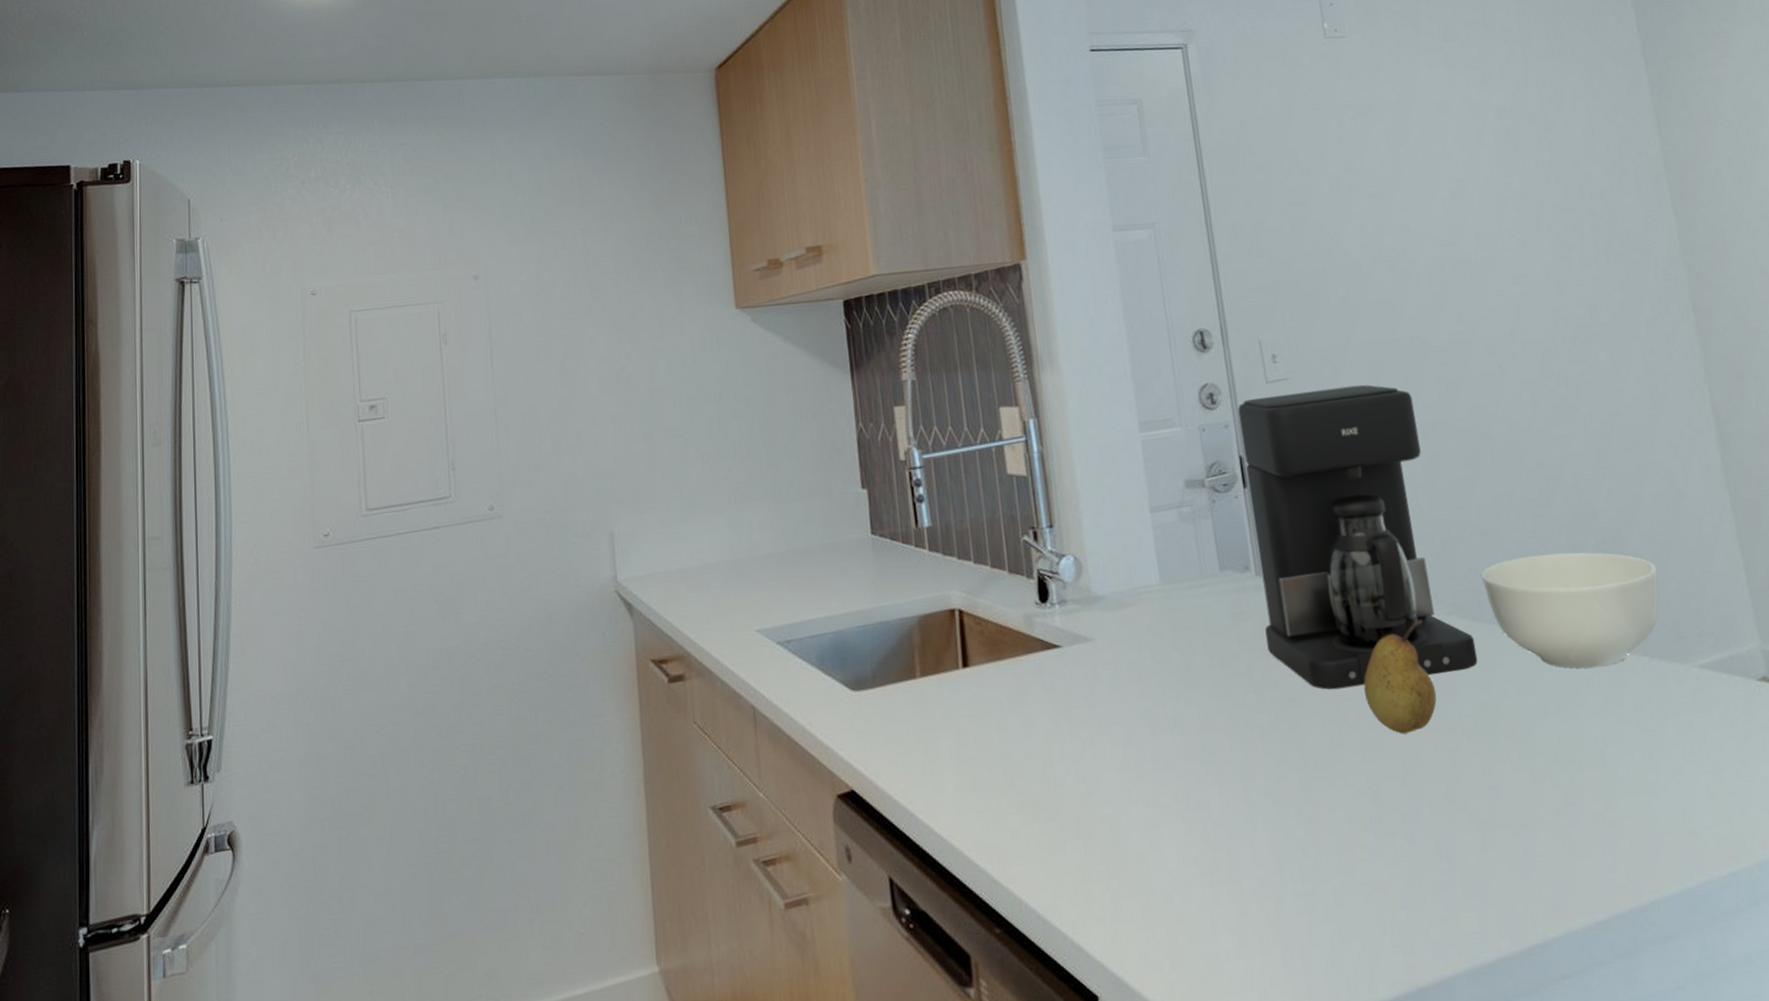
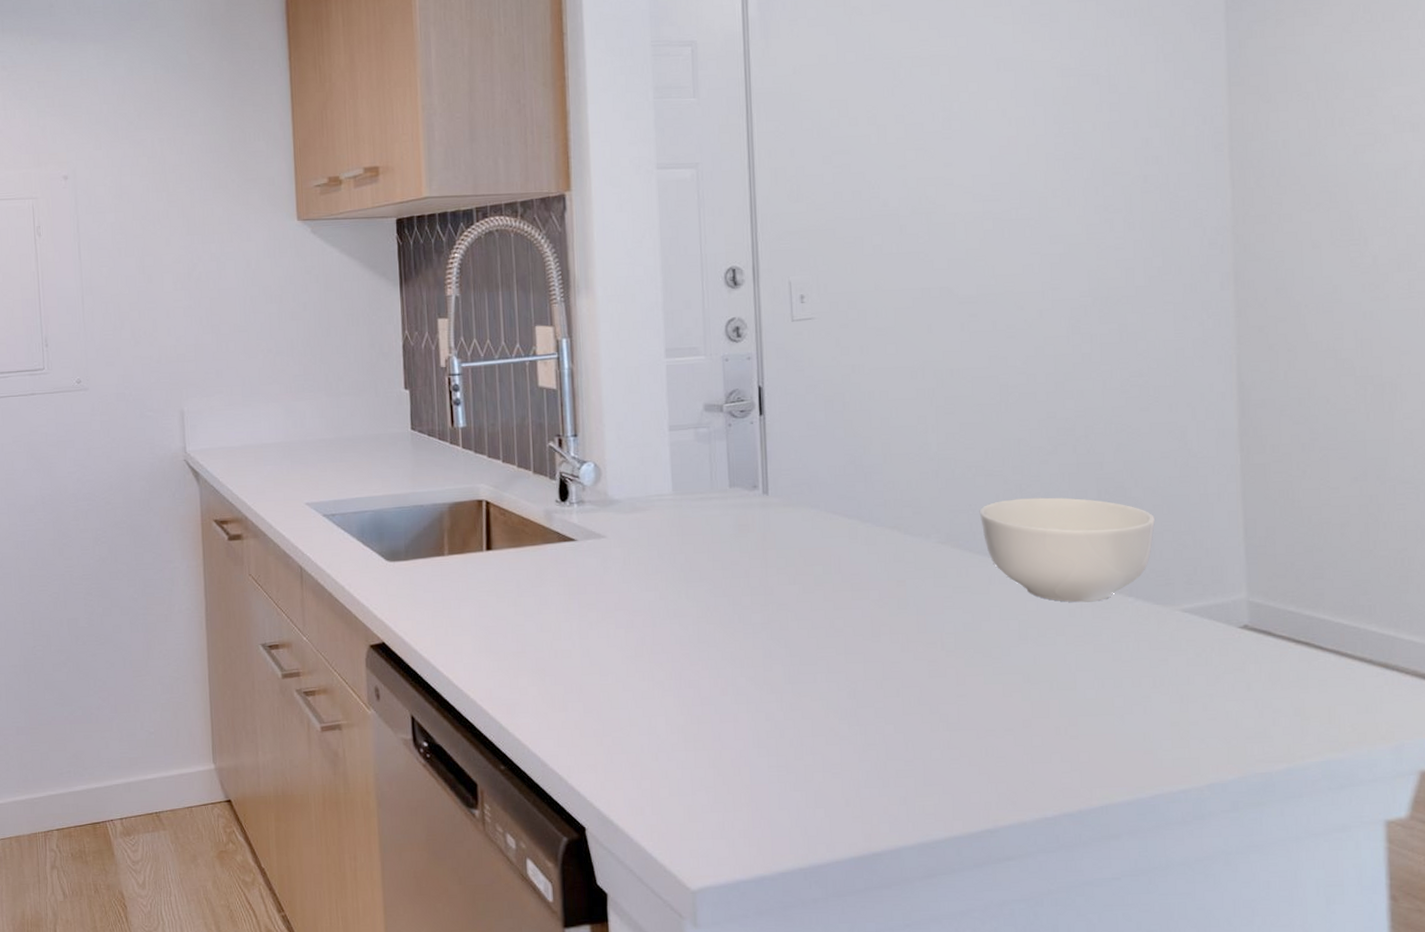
coffee maker: present [1238,384,1478,690] -> none [762,329,966,599]
fruit: present [1363,619,1437,734] -> none [854,545,922,643]

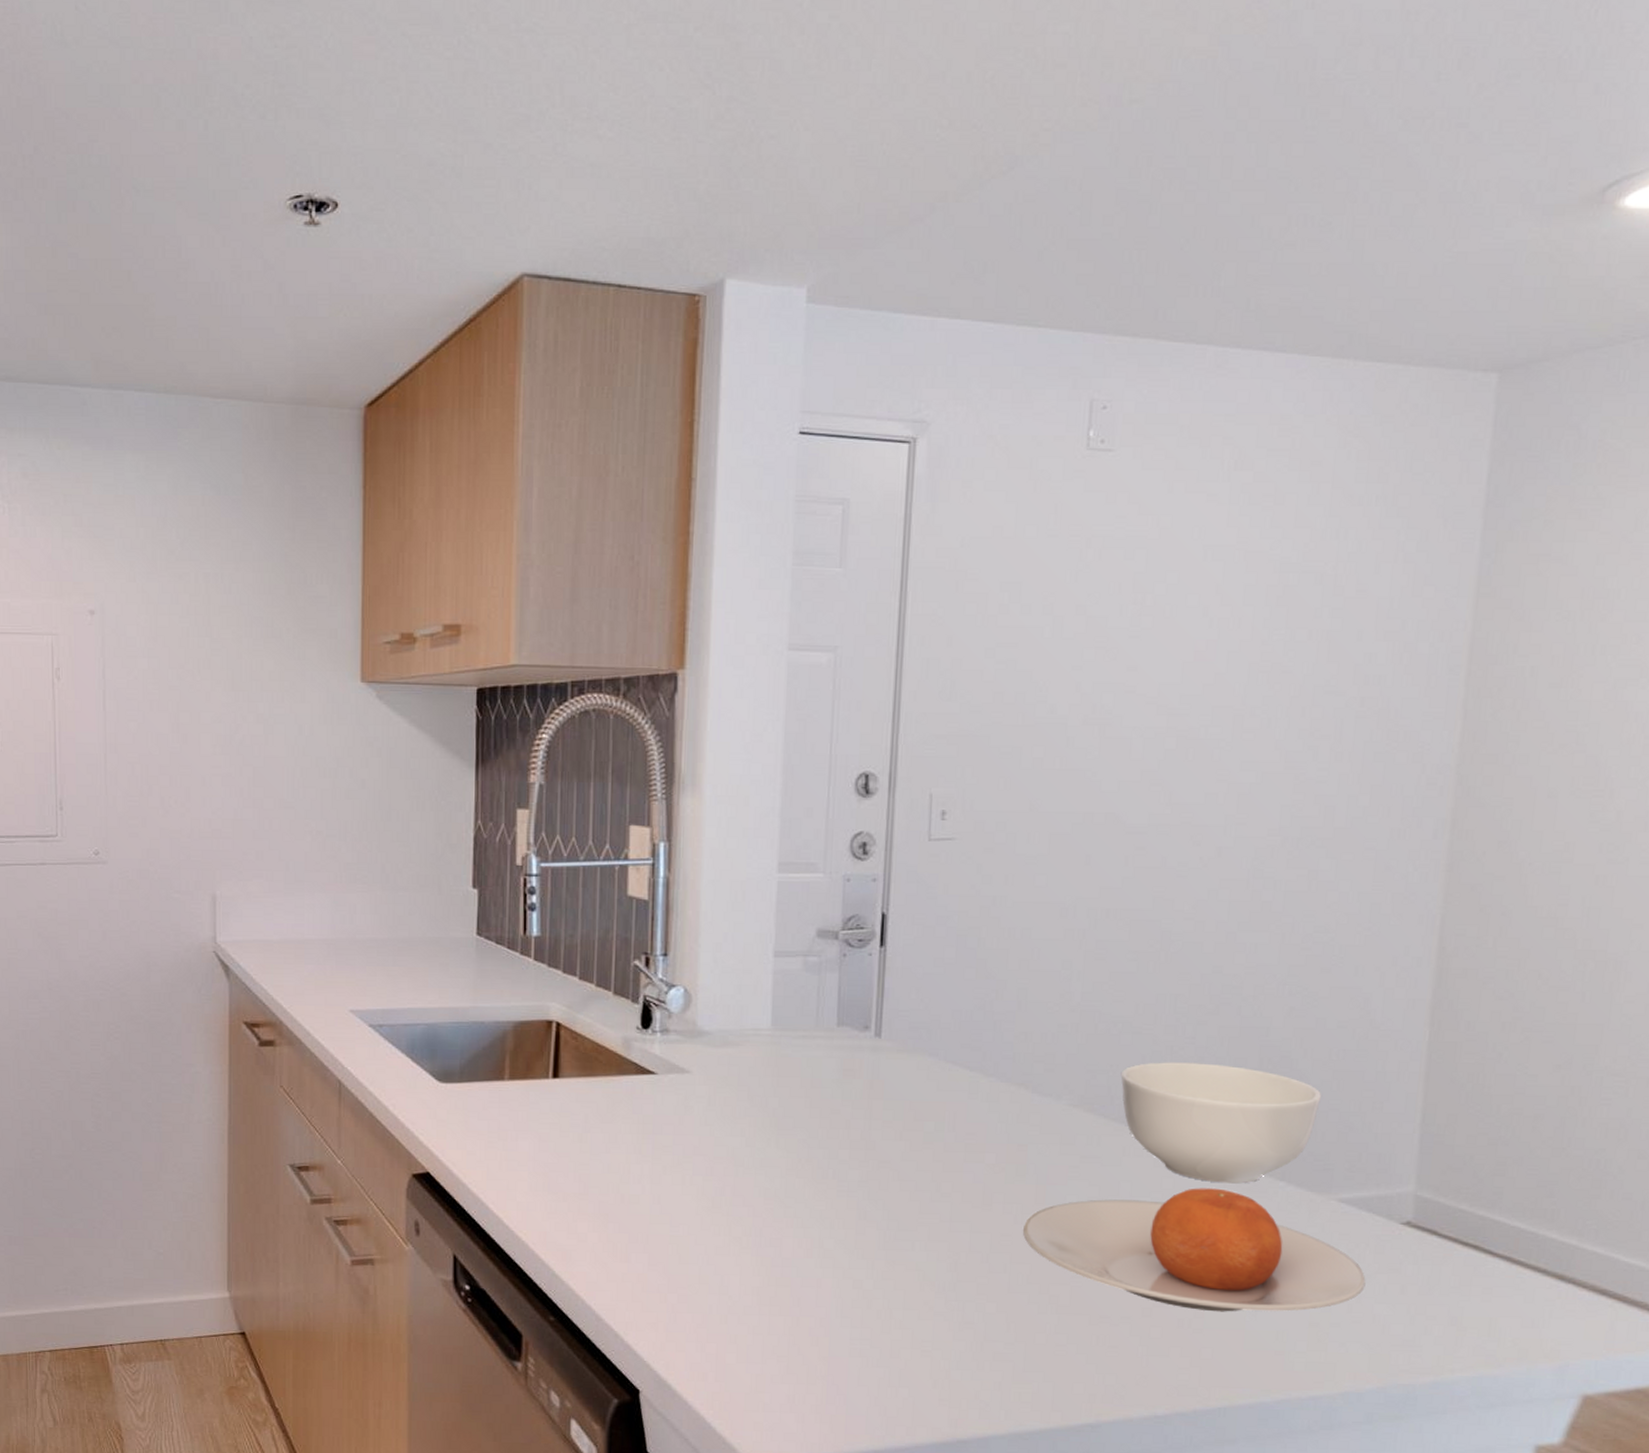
plate: none [909,607,1216,719] -> present [1022,1188,1366,1312]

